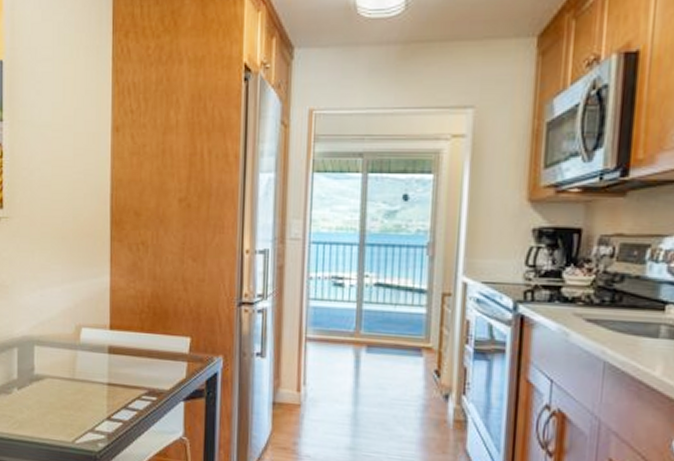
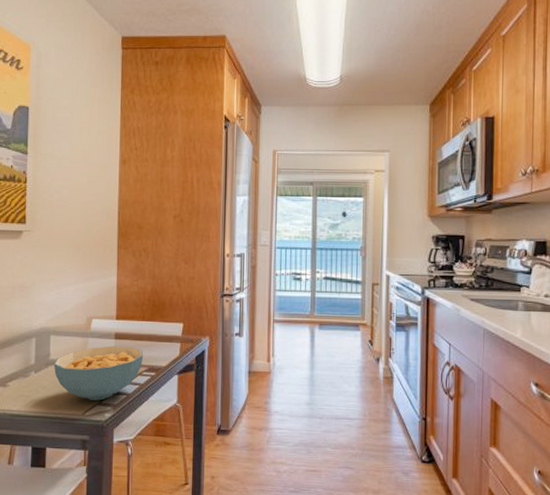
cereal bowl: none [38,361,143,427] -> present [53,345,144,401]

